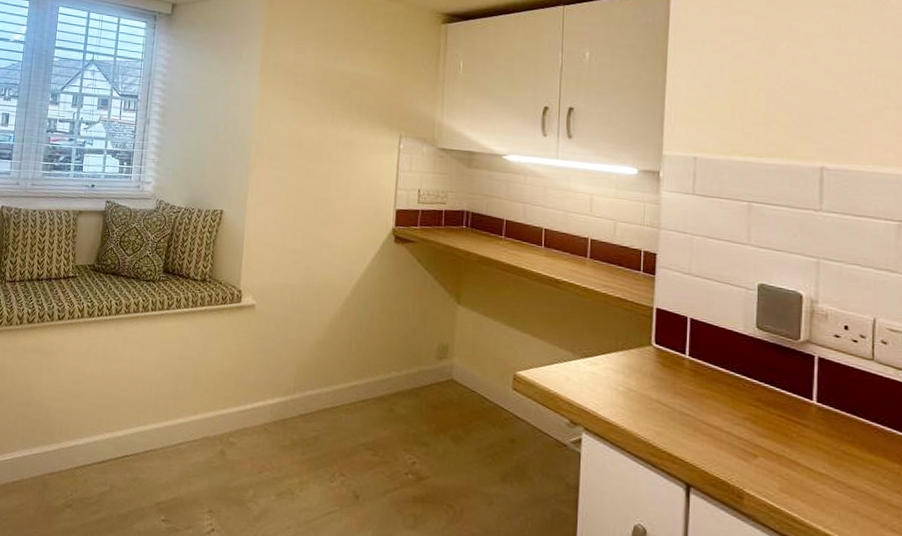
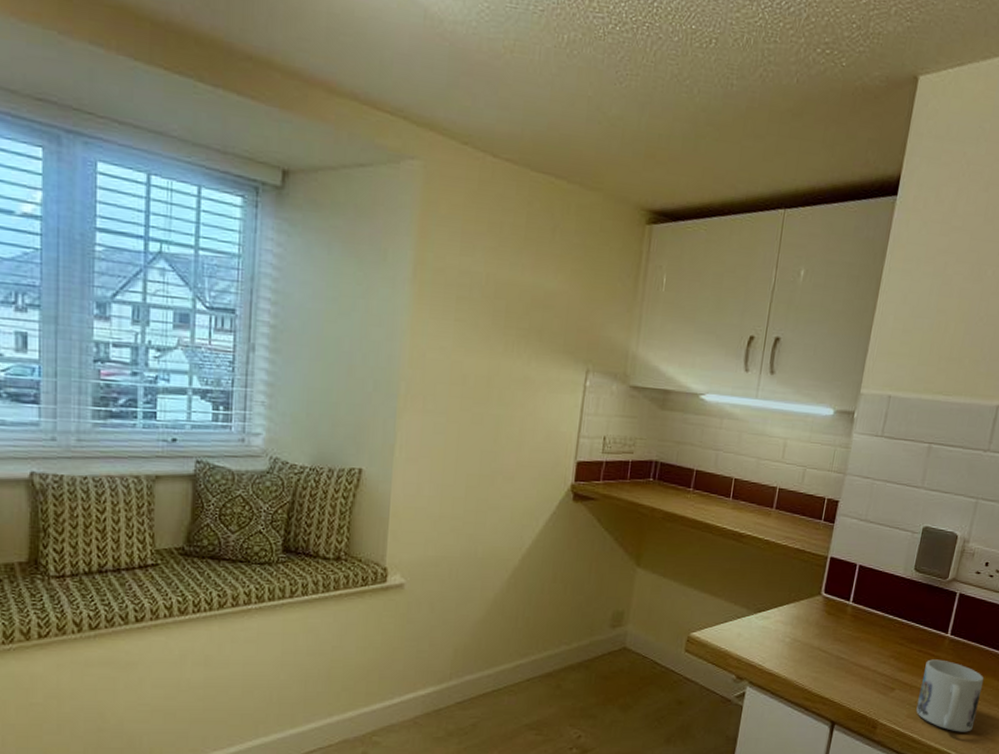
mug: none [790,427,874,520] -> present [916,659,984,732]

